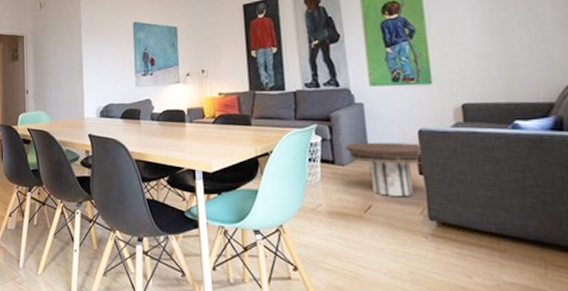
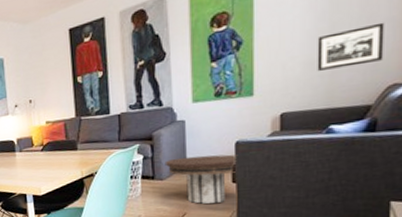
picture frame: none [488,23,558,64] -> present [317,22,385,71]

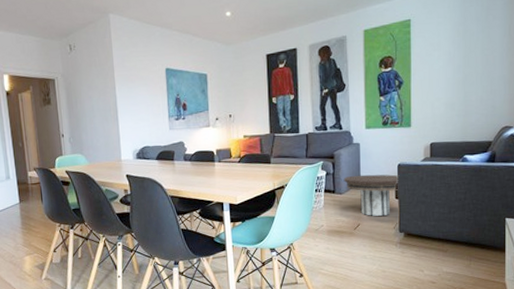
picture frame: present [317,22,385,71] -> none [455,78,499,111]

